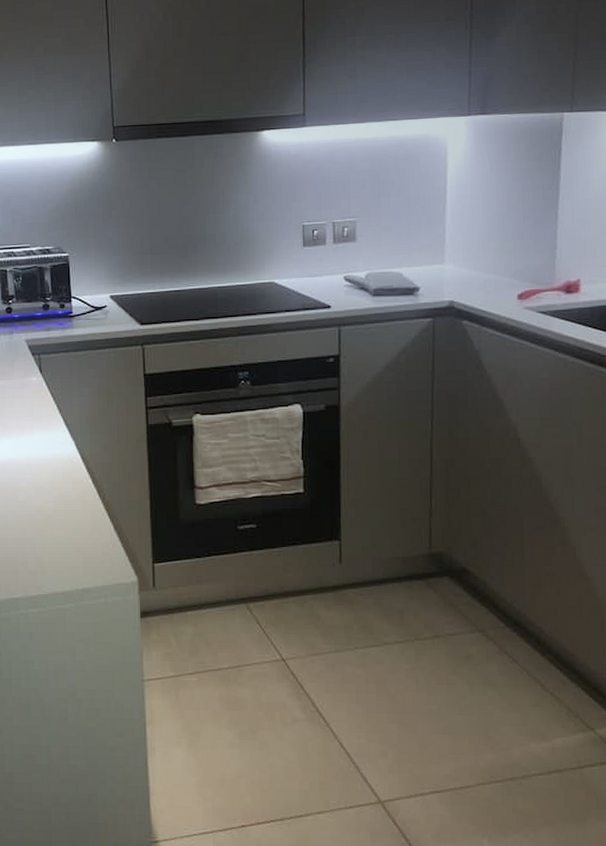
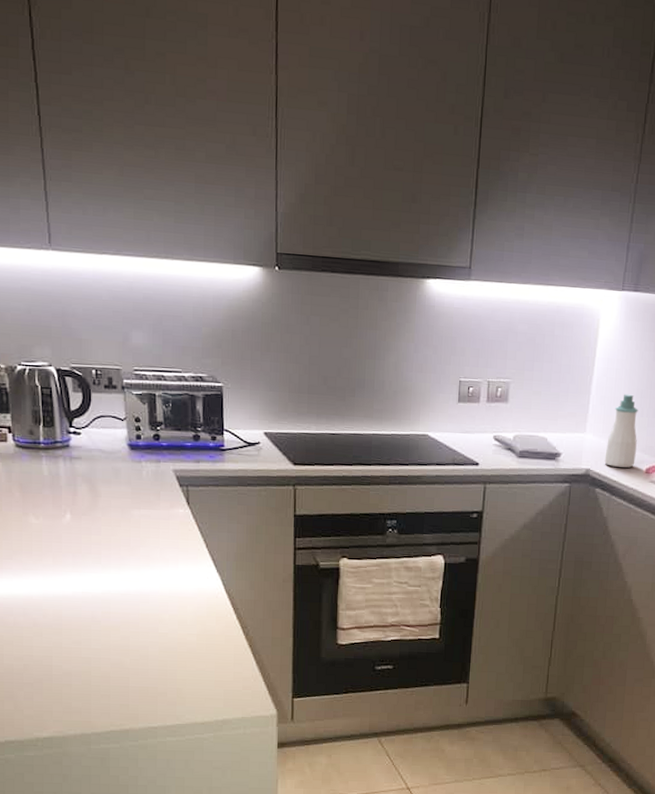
soap bottle: none [469,219,505,296] -> present [604,394,638,468]

